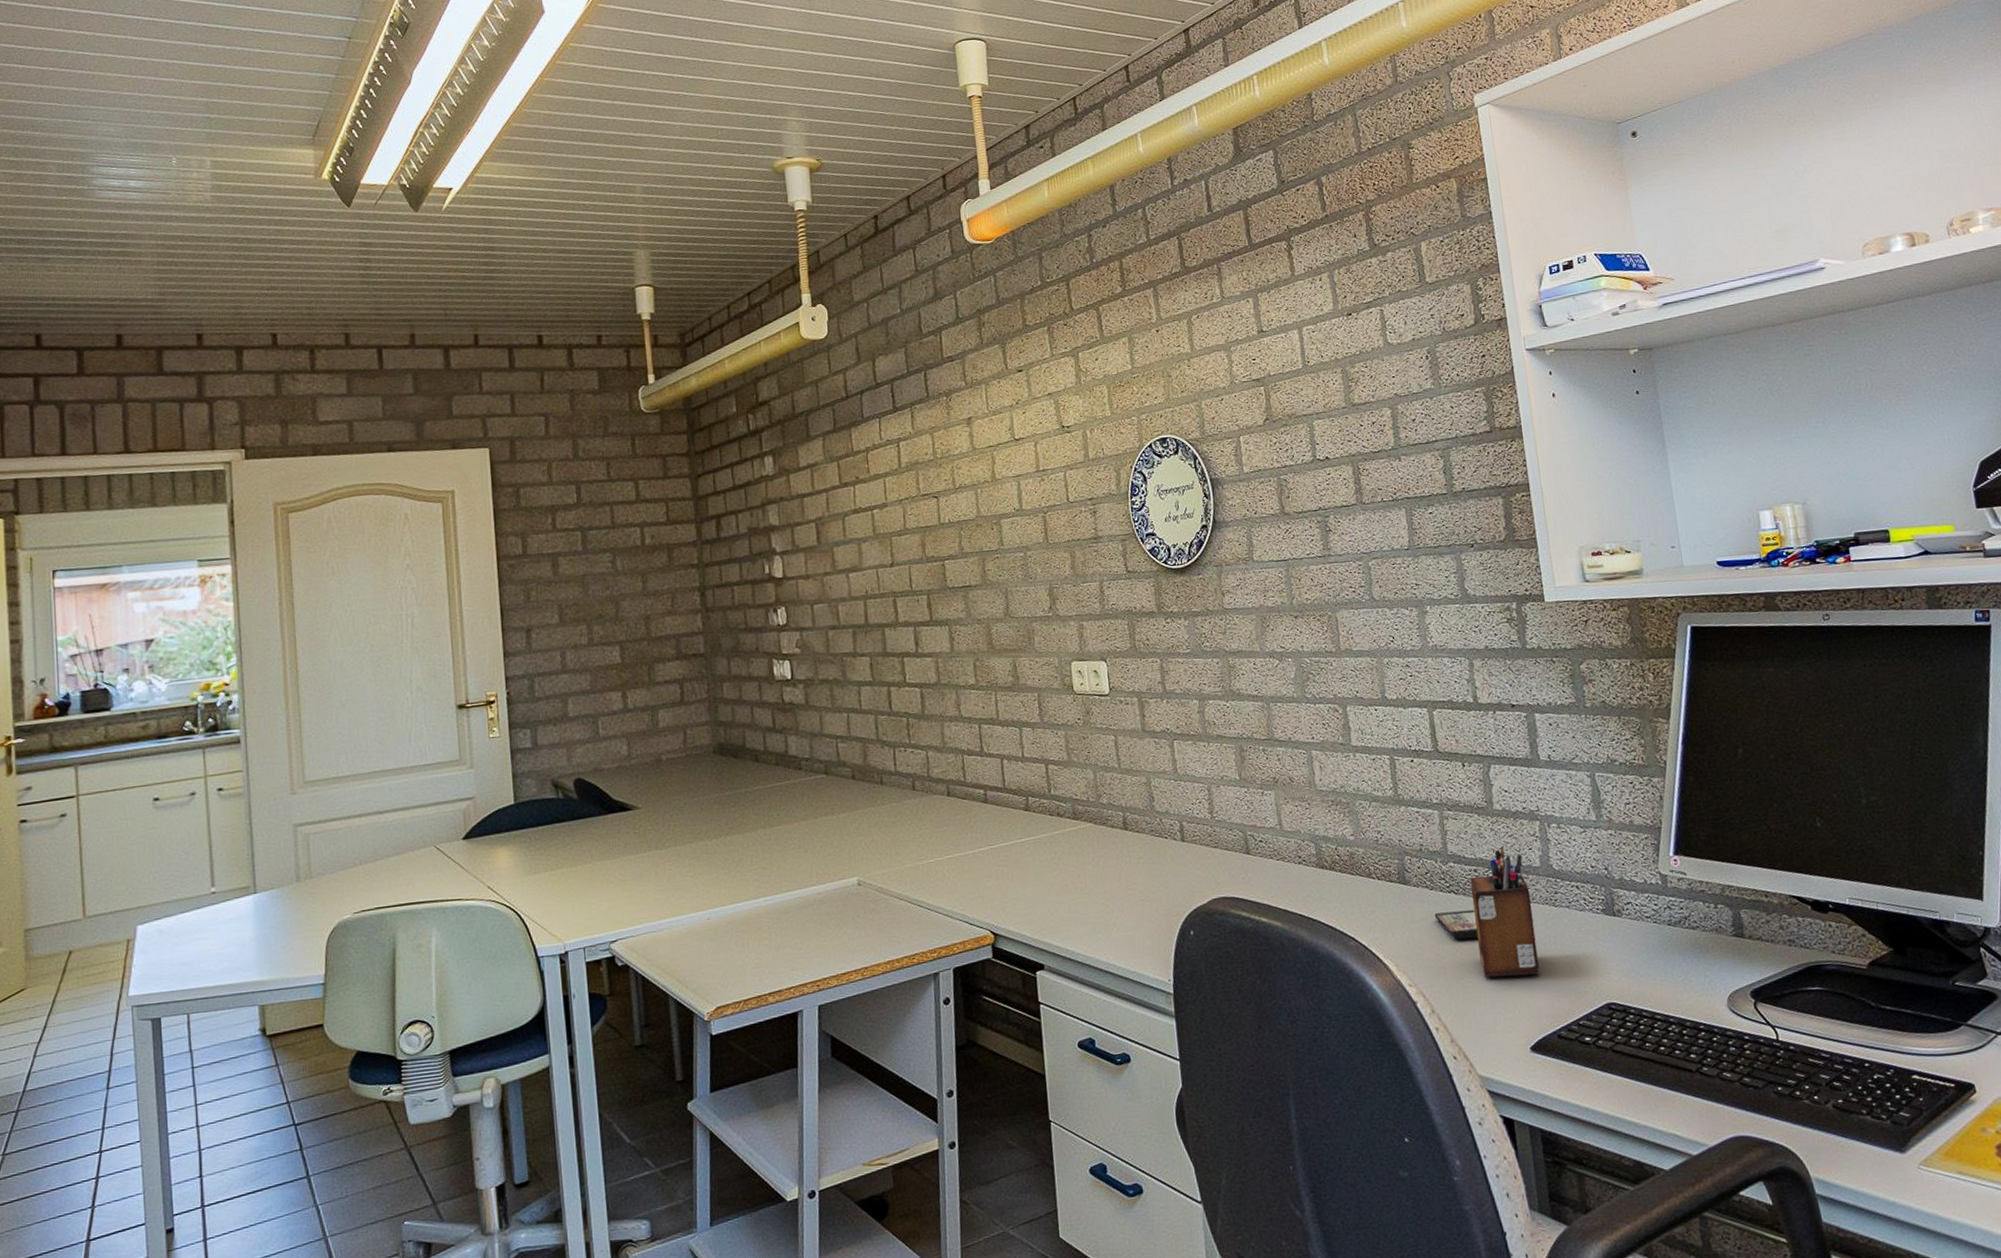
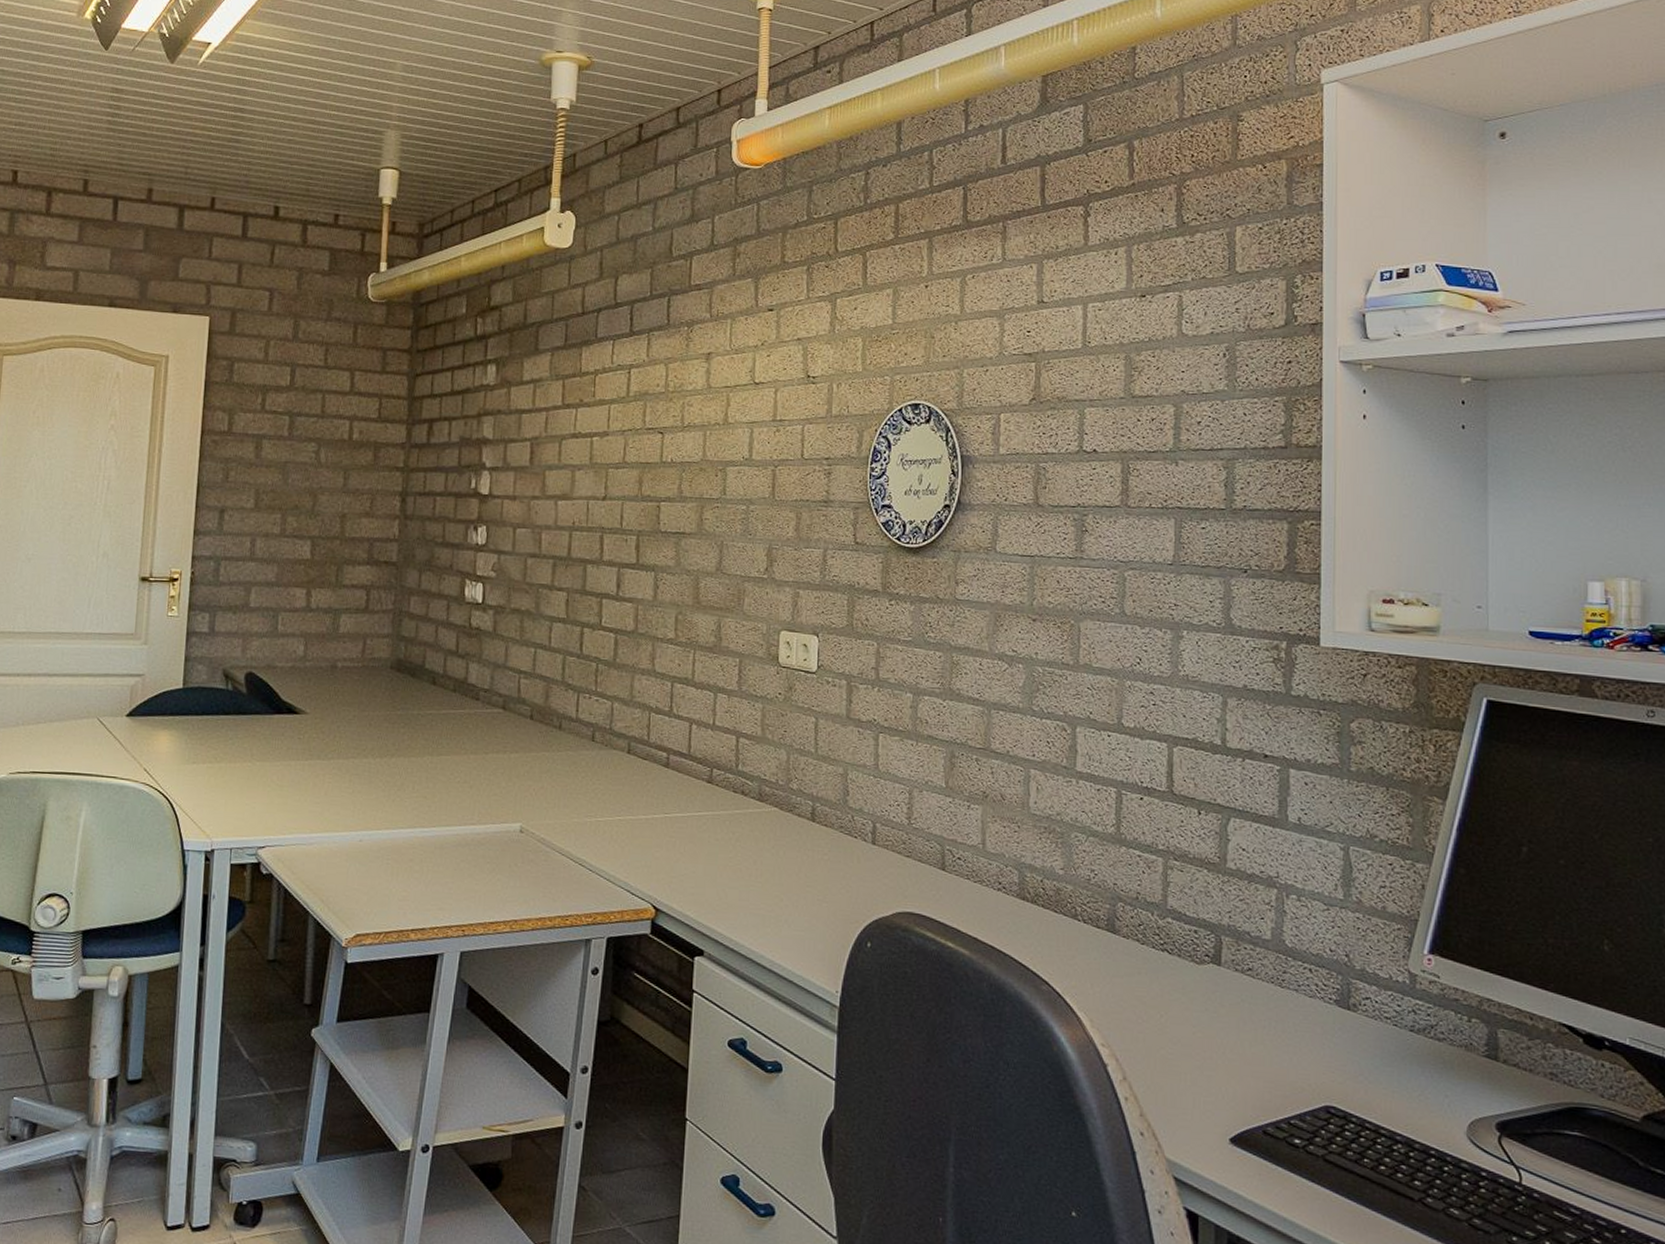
smartphone: present [1434,909,1479,940] -> none [1141,971,1190,1006]
desk organizer: present [1469,846,1540,978] -> none [1187,910,1255,1058]

